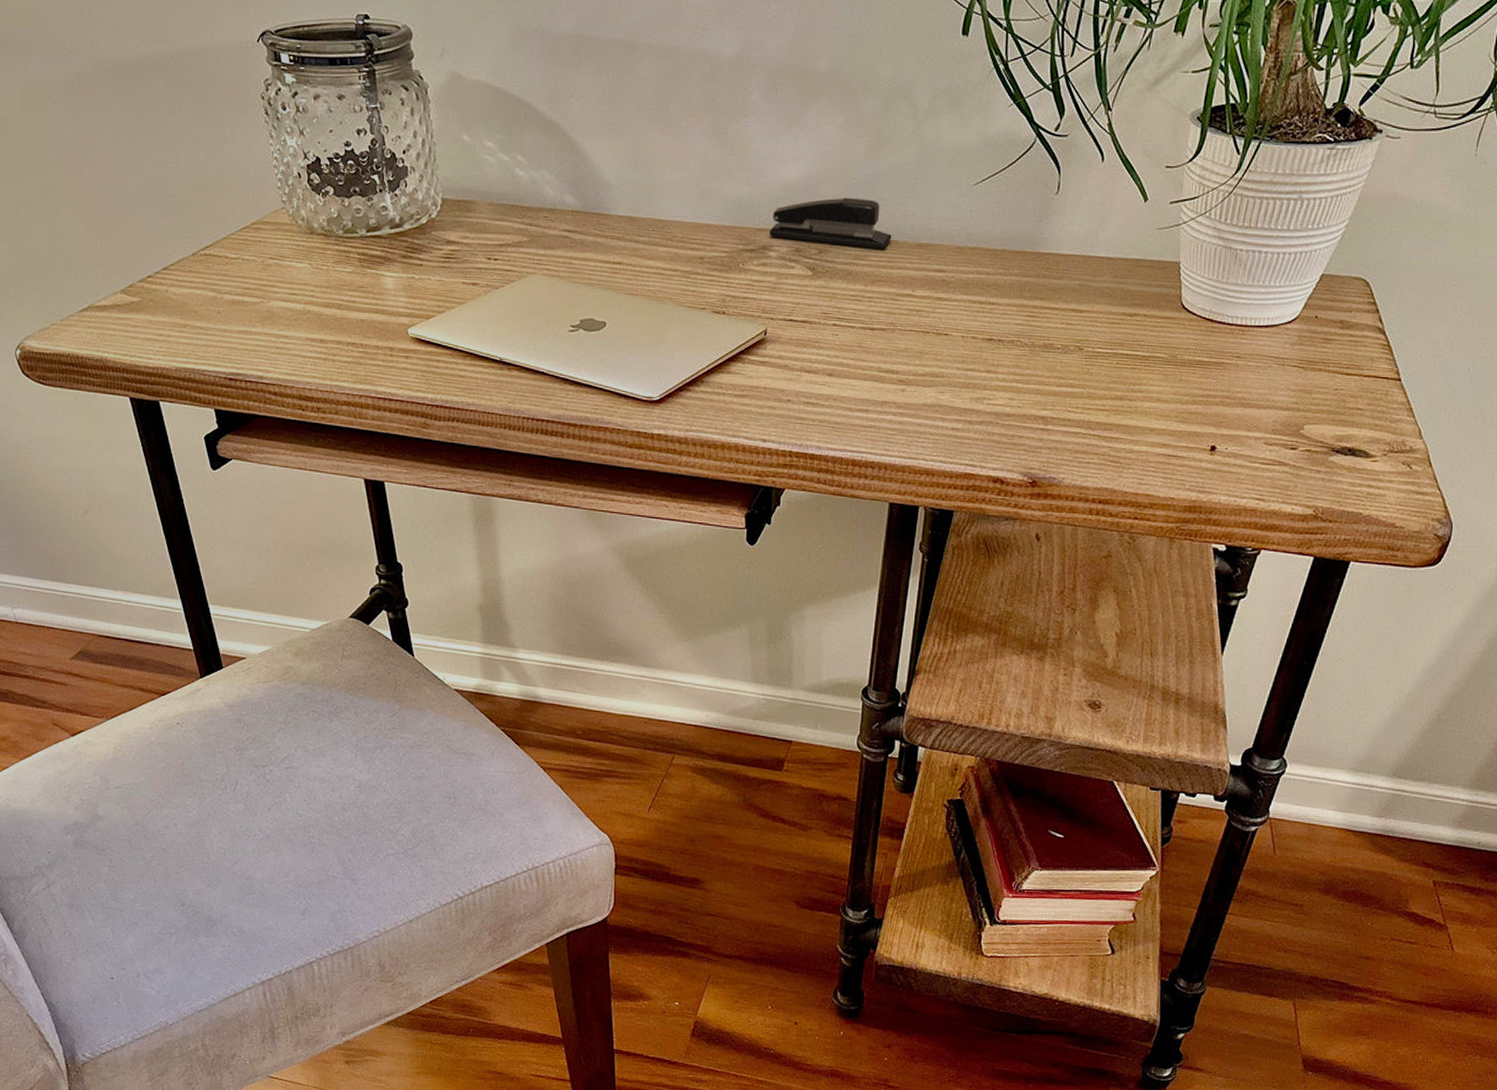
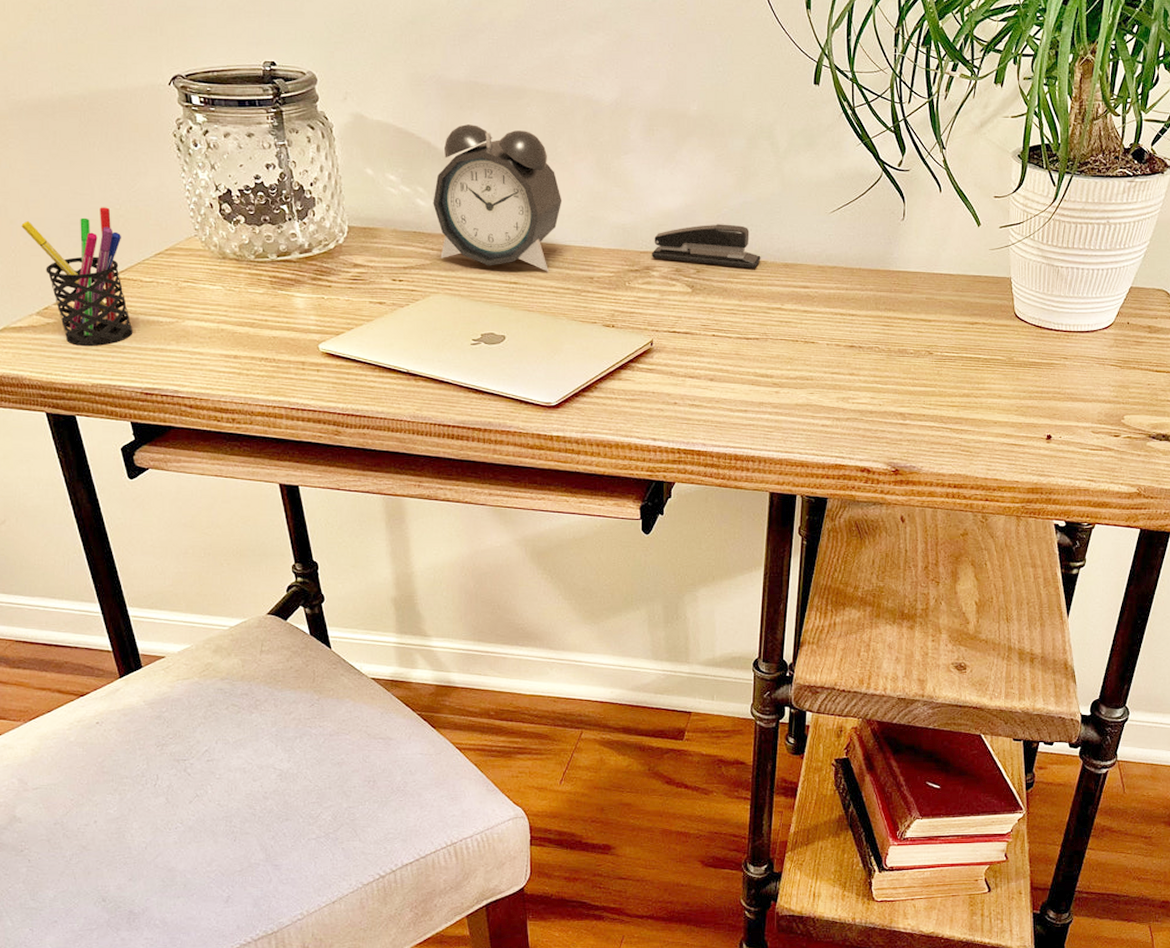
pen holder: none [106,177,218,328] -> present [21,207,133,347]
alarm clock: none [532,84,673,251] -> present [433,124,562,272]

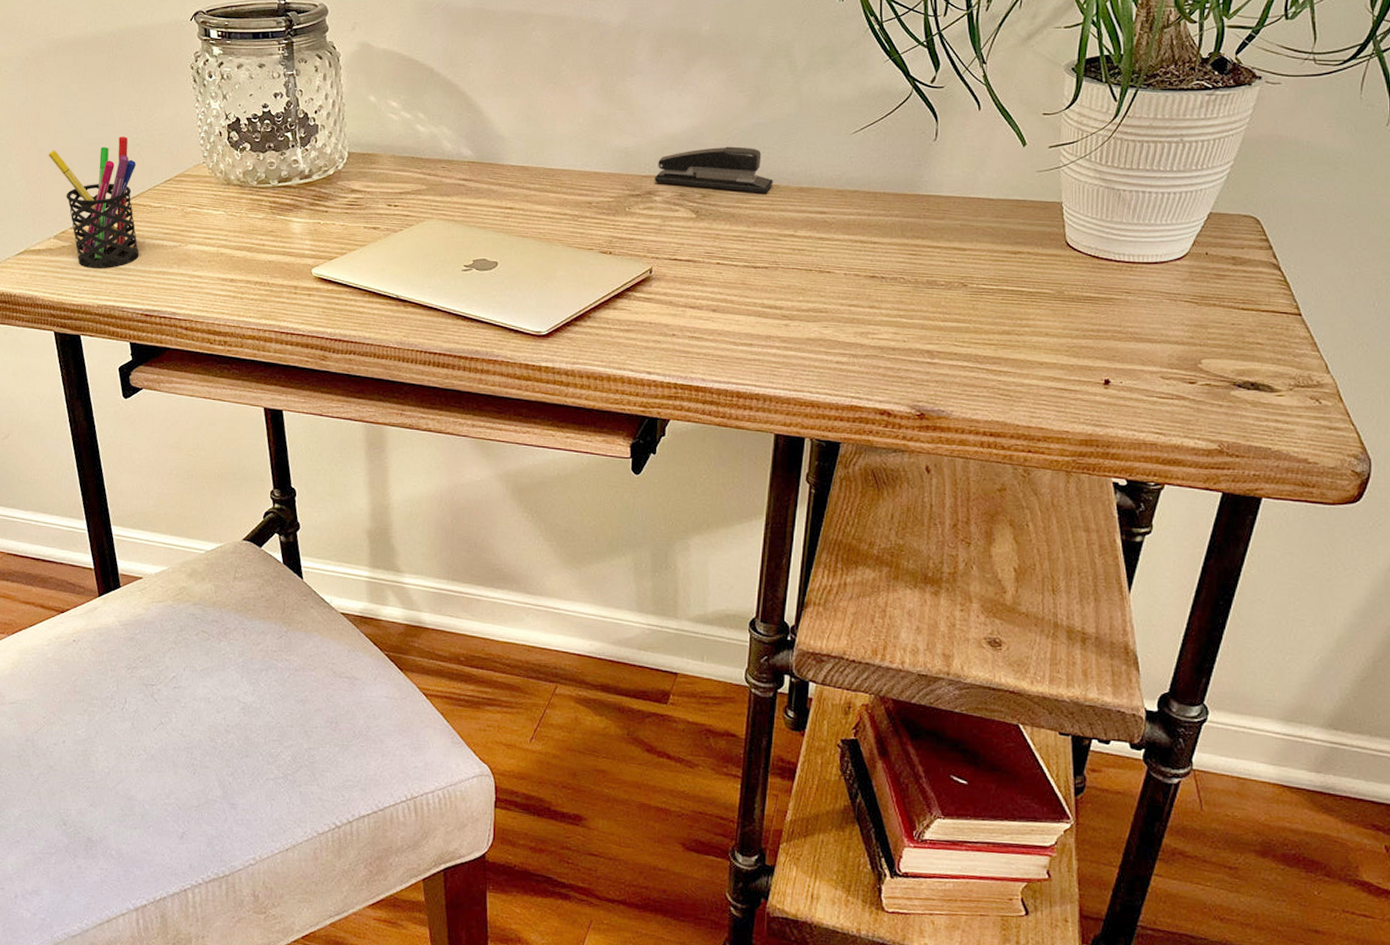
alarm clock: present [433,124,562,272] -> none [432,50,564,197]

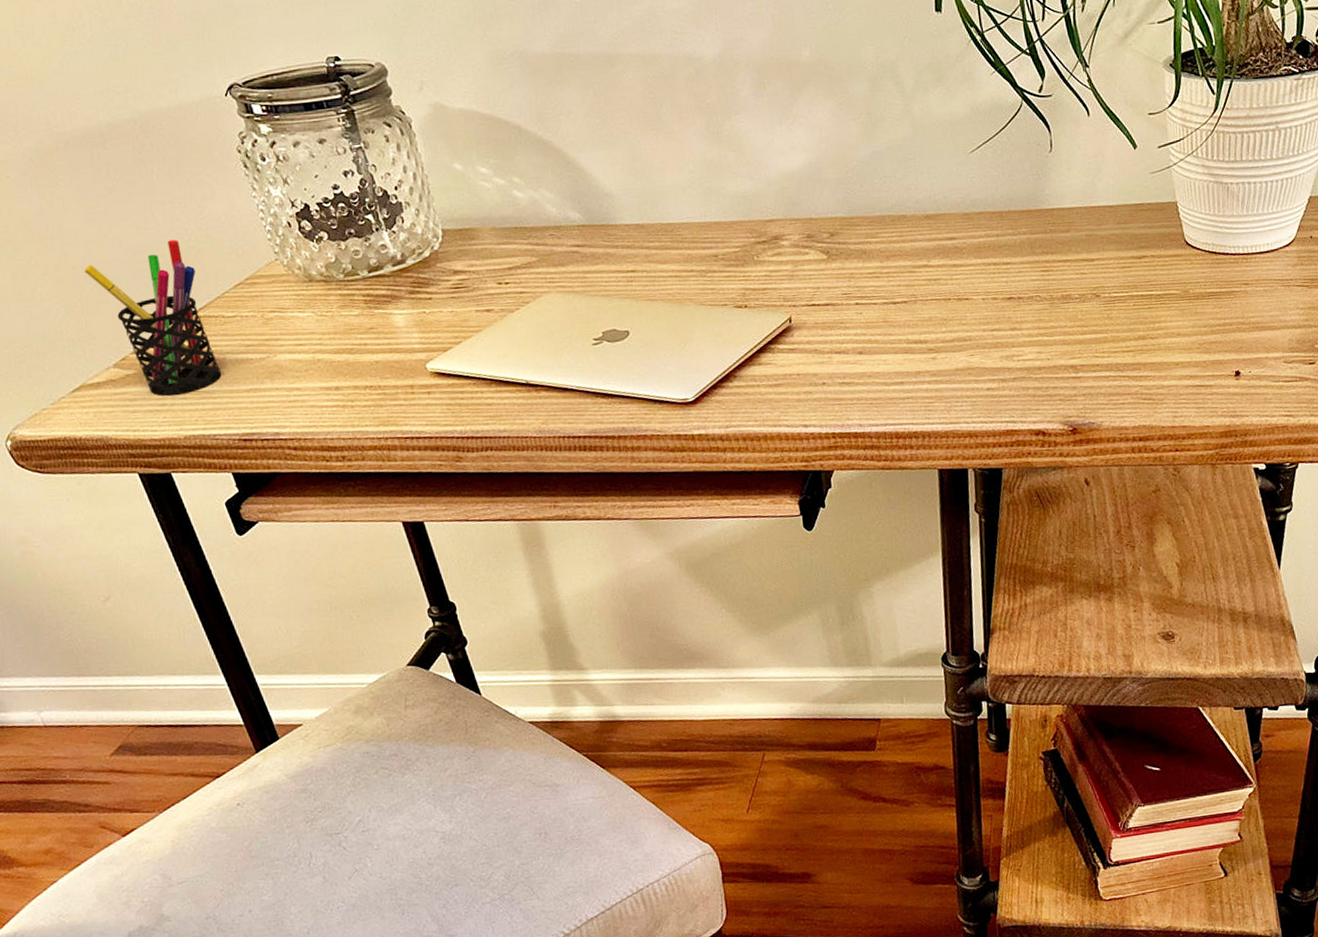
stapler: present [655,146,773,193] -> none [779,178,900,226]

